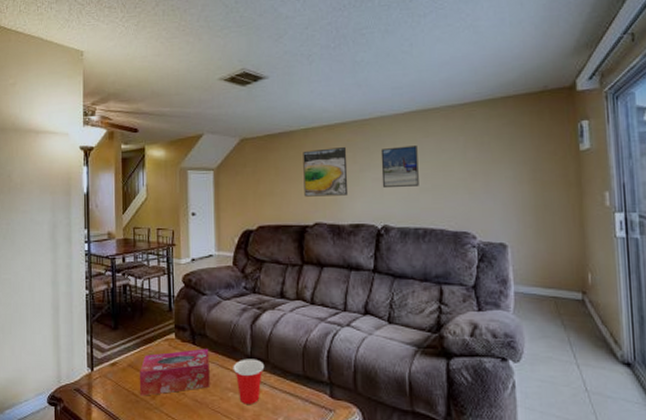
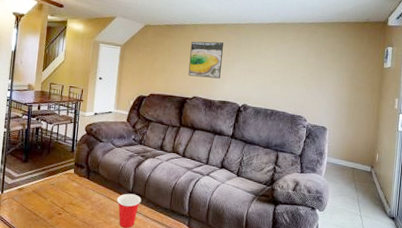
tissue box: present [139,348,210,396] -> none [40,183,100,216]
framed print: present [380,146,419,189] -> none [246,47,275,79]

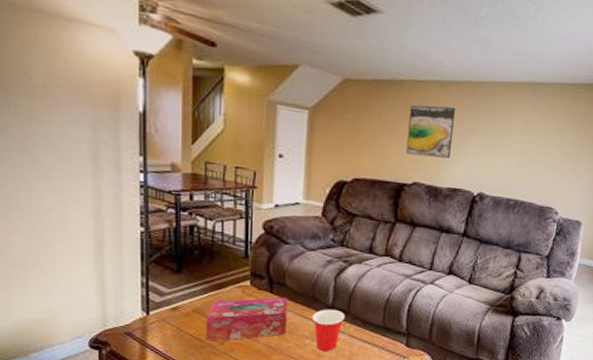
tissue box: none [40,183,100,216] -> present [205,297,288,342]

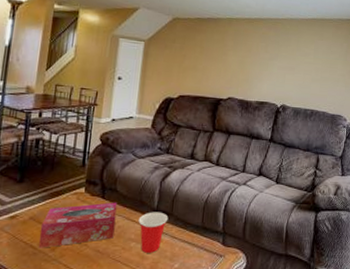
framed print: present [406,104,456,158] -> none [222,36,262,78]

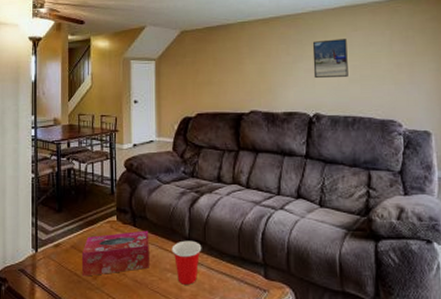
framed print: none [285,44,314,77] -> present [312,39,348,79]

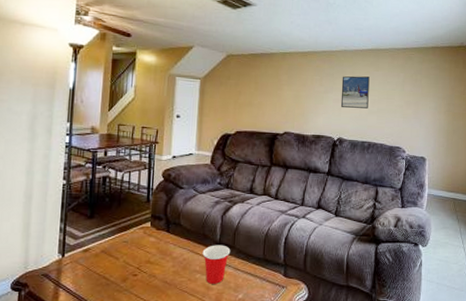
tissue box: present [81,230,149,277] -> none [111,236,182,279]

